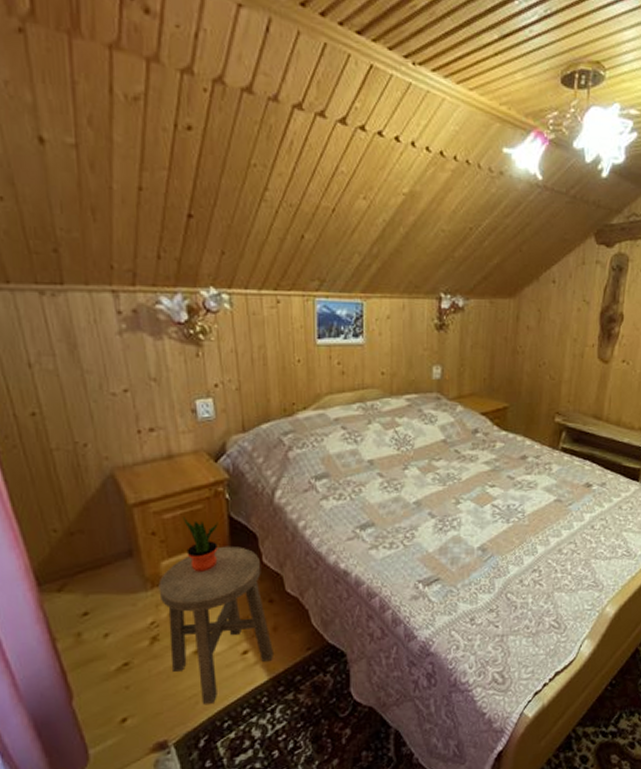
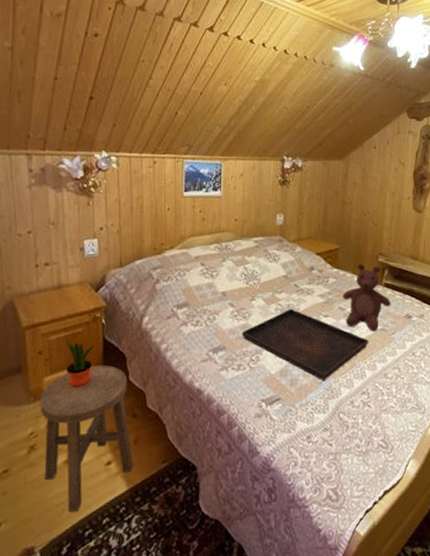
serving tray: none [393,478,542,558] -> present [241,308,369,380]
teddy bear: none [512,425,569,503] -> present [343,264,391,332]

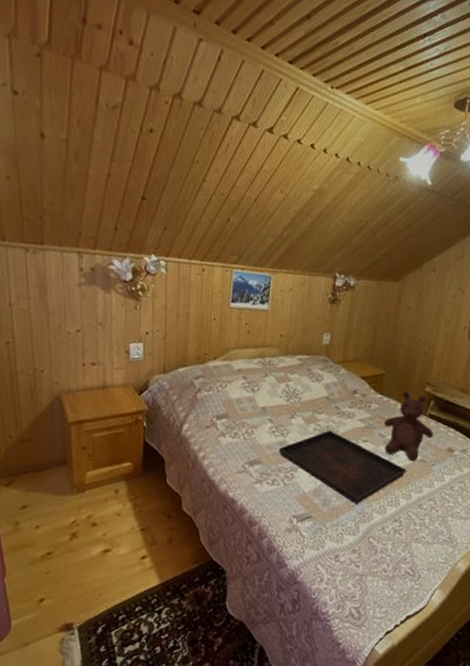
stool: present [40,365,133,512] -> none [82,465,166,597]
potted plant: present [66,338,94,388] -> none [107,437,135,485]

